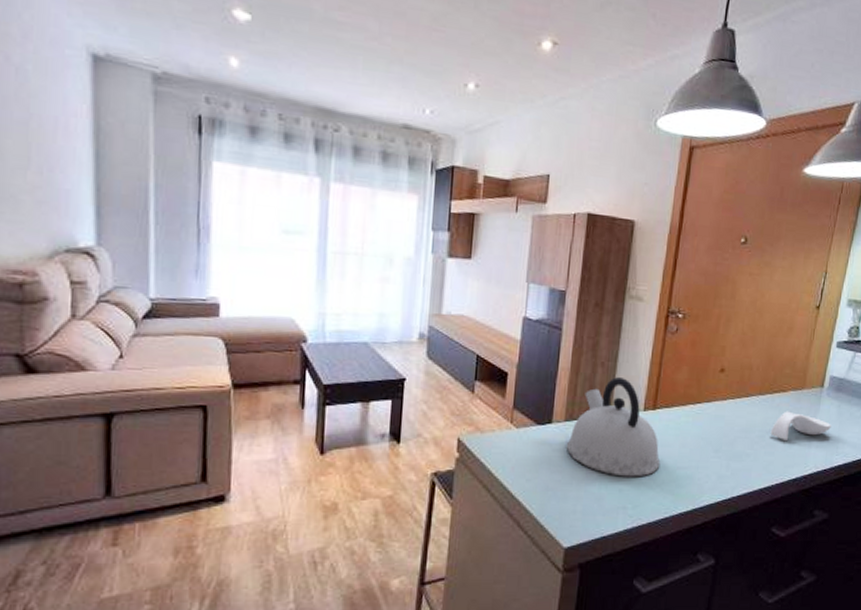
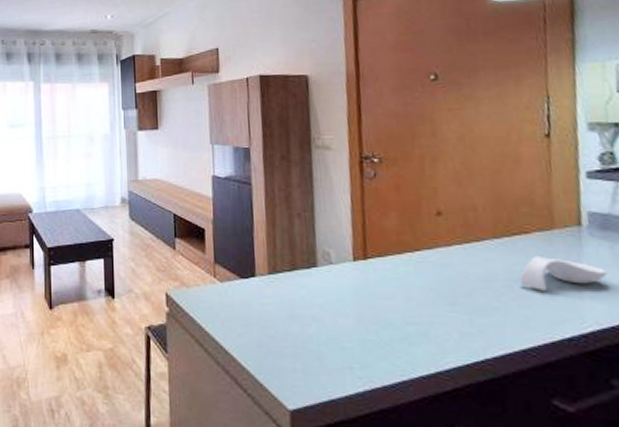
kettle: present [567,377,661,477] -> none [275,228,385,334]

